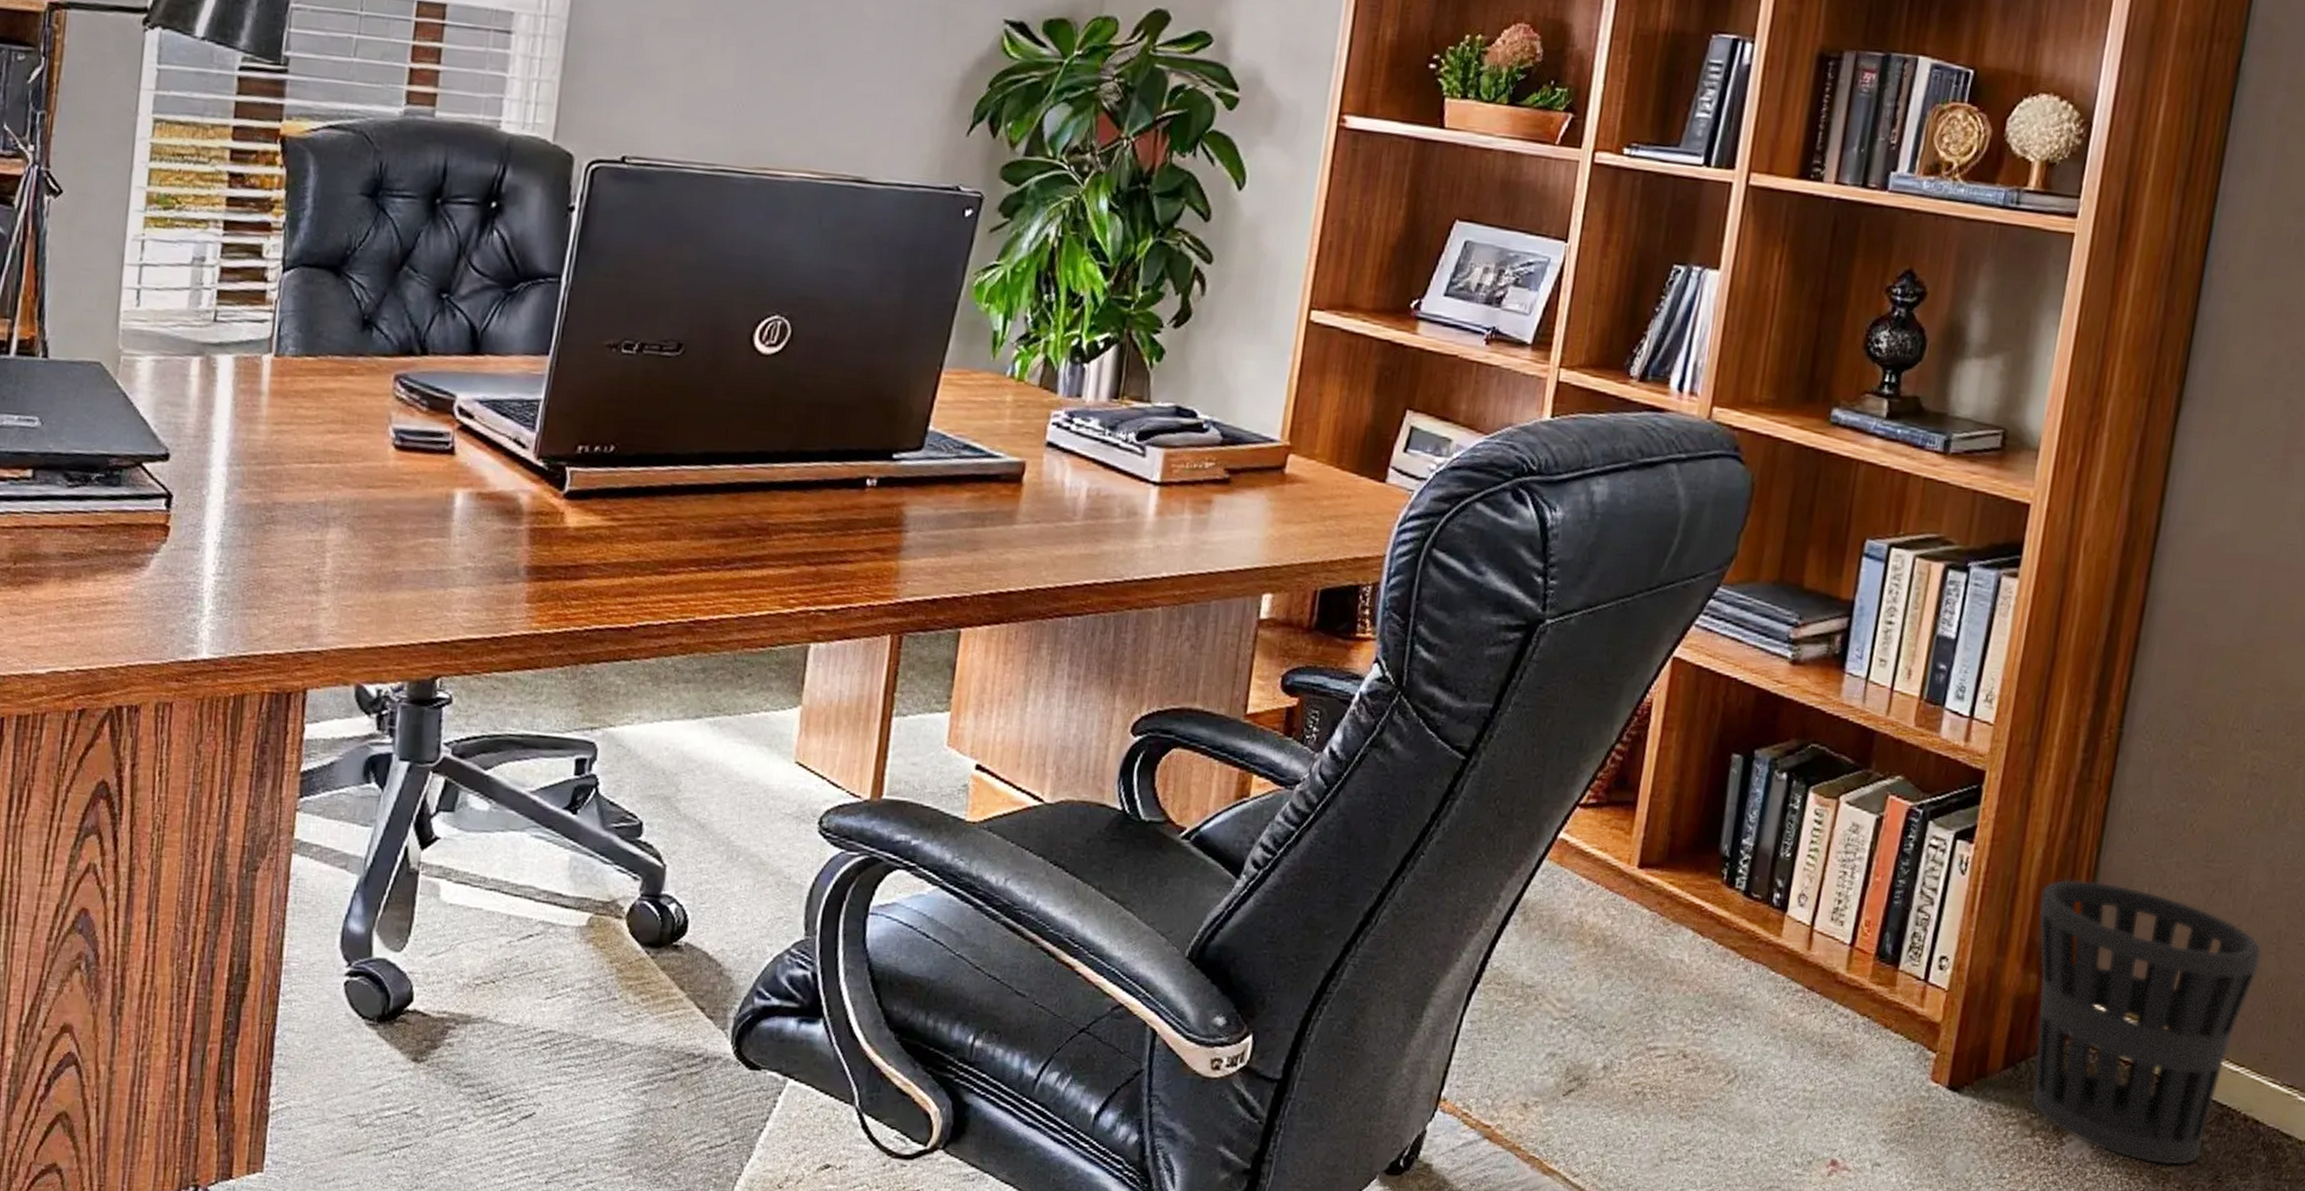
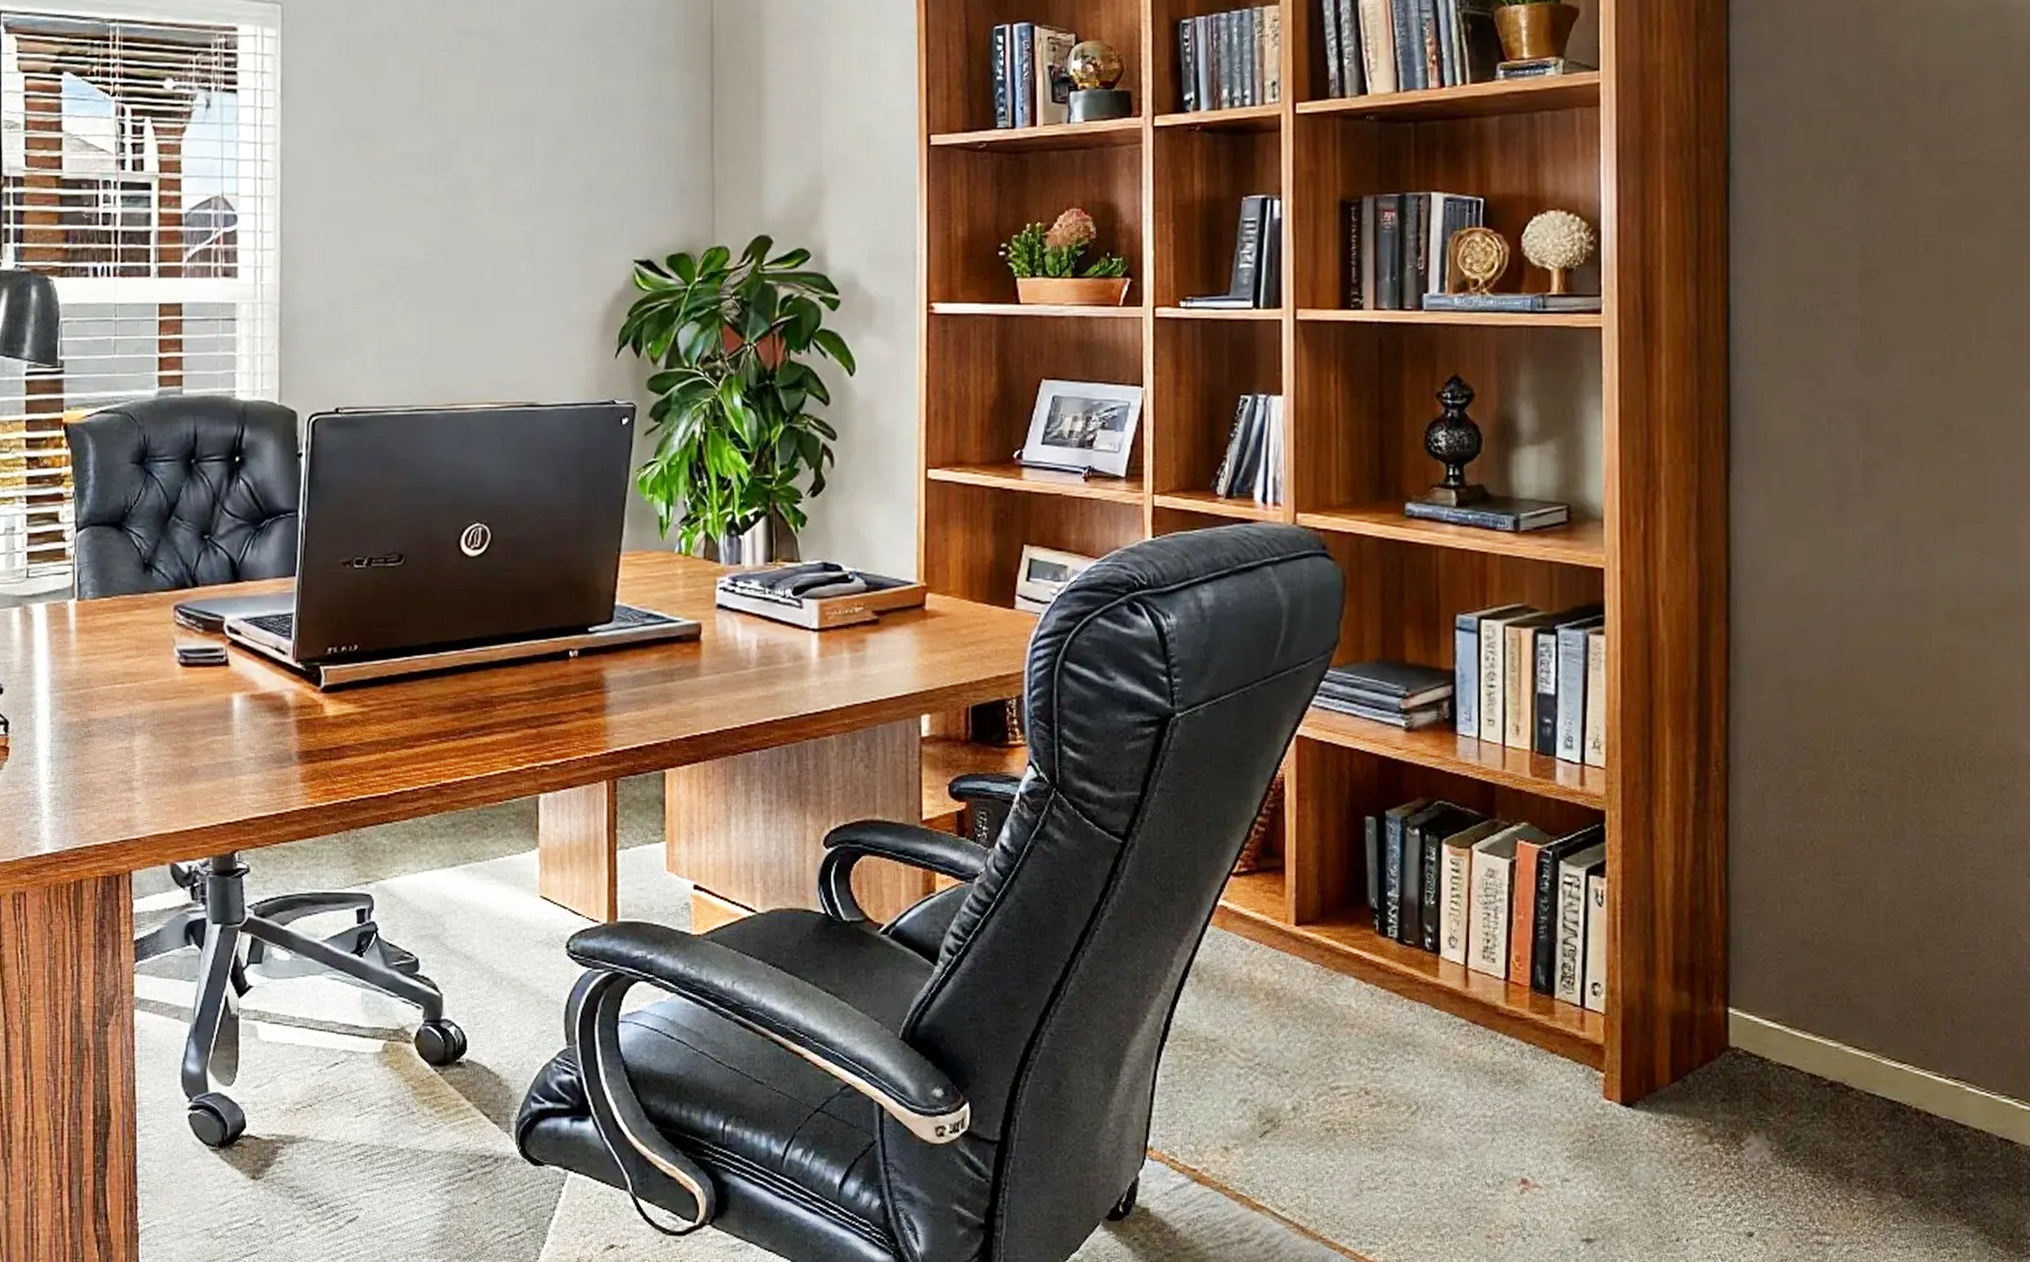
wastebasket: present [2031,879,2262,1166] -> none [1678,902,1904,1162]

